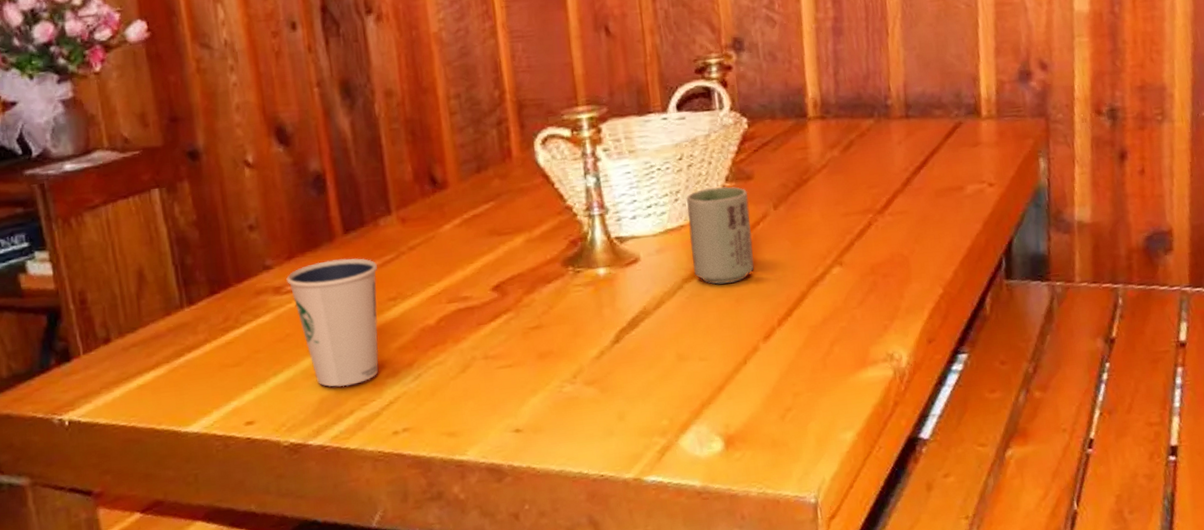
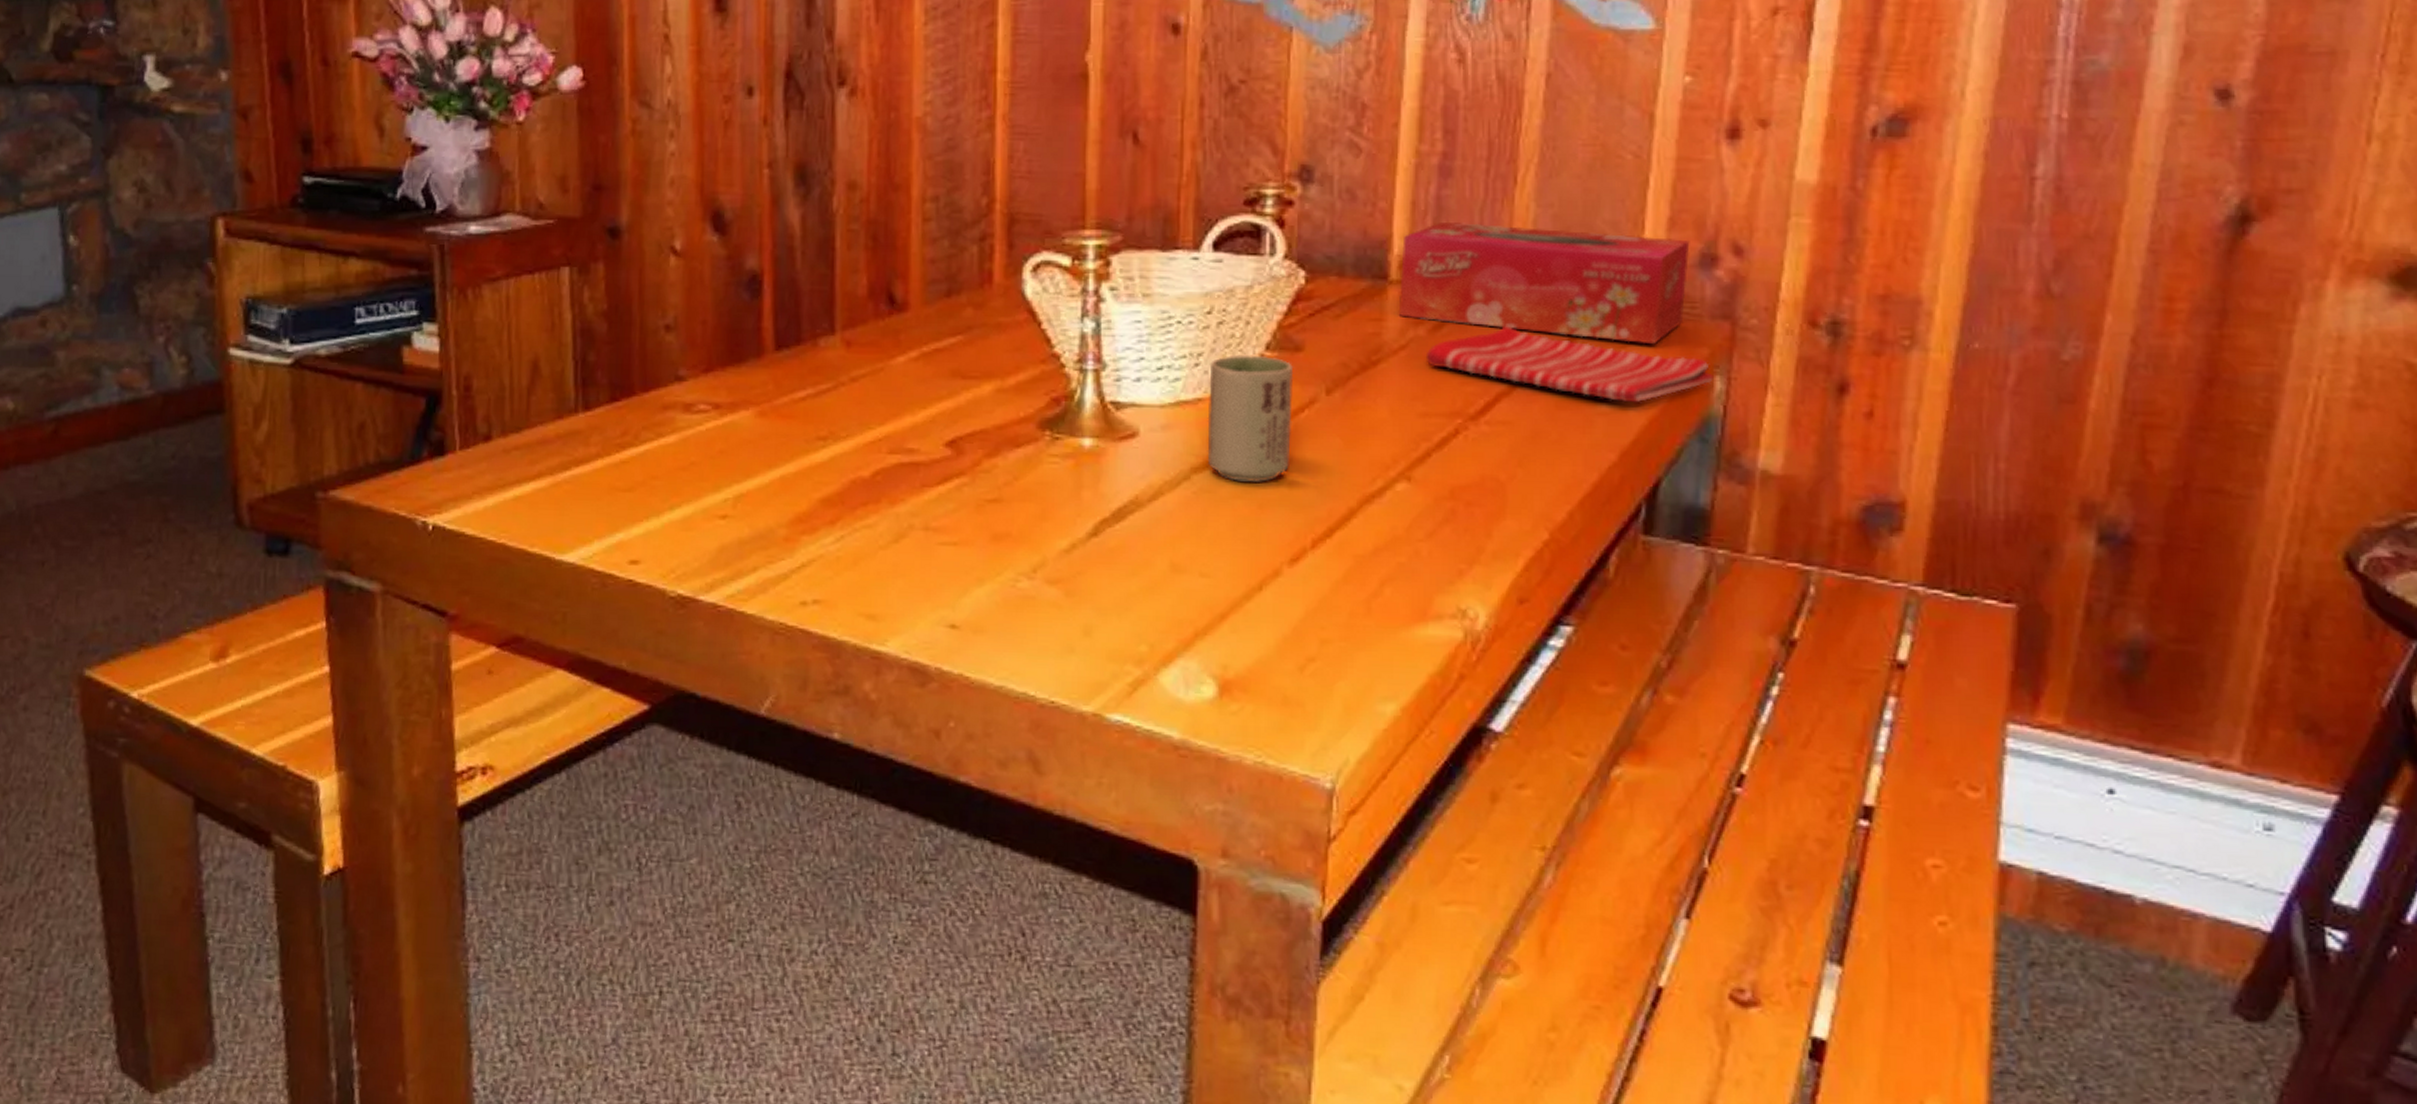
dixie cup: present [286,258,379,387] -> none [700,380,811,537]
tissue box: none [814,62,1014,145] -> present [1398,221,1690,345]
dish towel: none [841,141,1039,186] -> present [1425,326,1714,403]

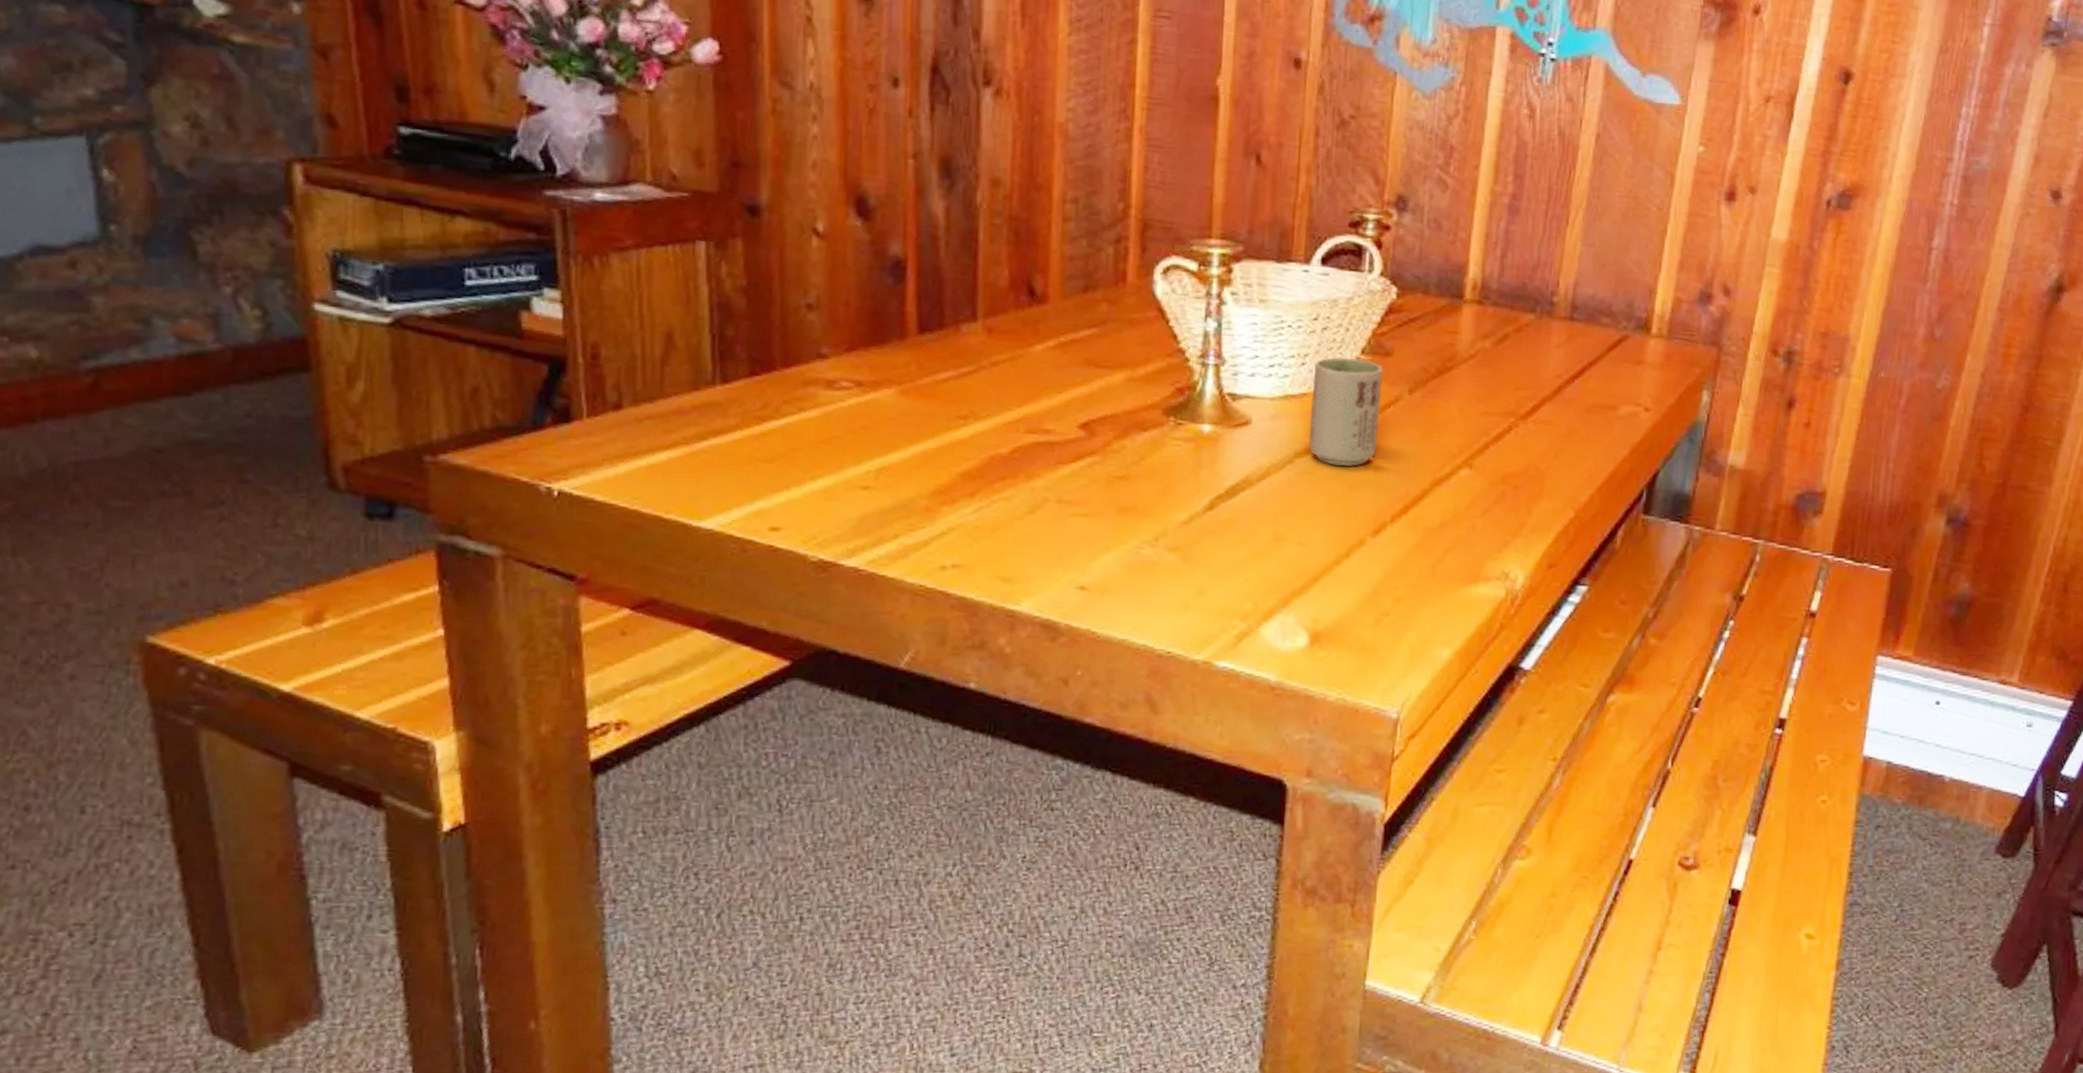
tissue box: present [1398,221,1690,345] -> none [1470,252,1693,364]
dish towel: present [1425,326,1714,403] -> none [1489,343,1702,410]

